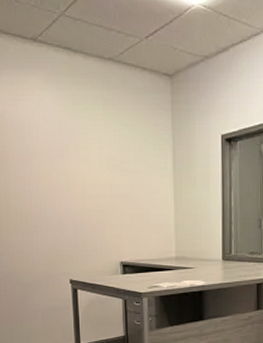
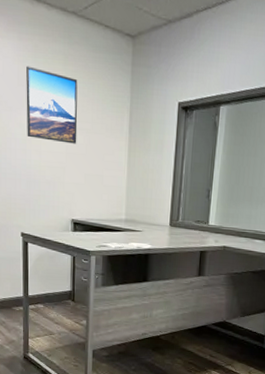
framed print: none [67,114,121,186] -> present [26,66,78,144]

